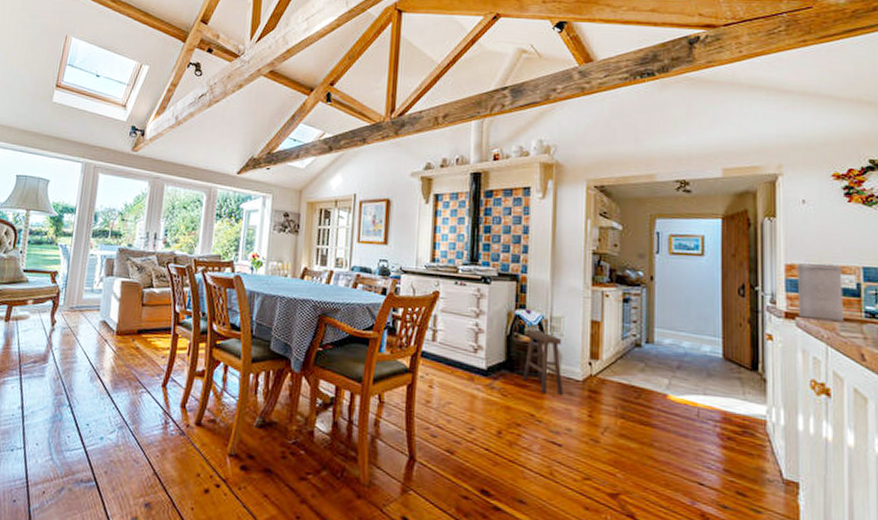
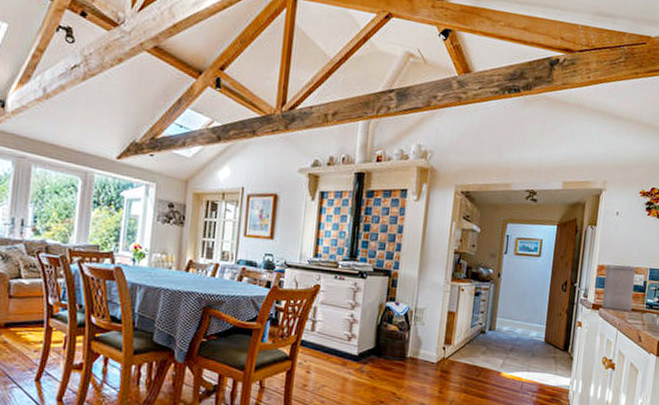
stool: present [522,330,564,397] -> none [388,320,423,377]

